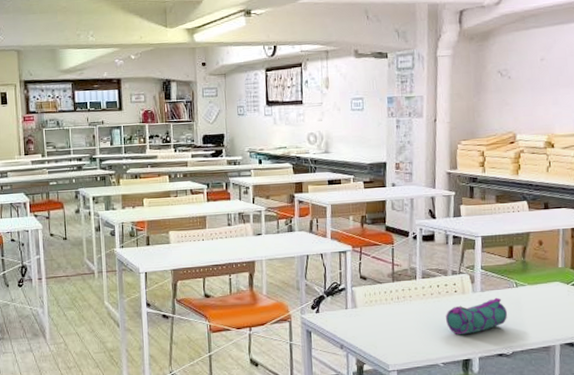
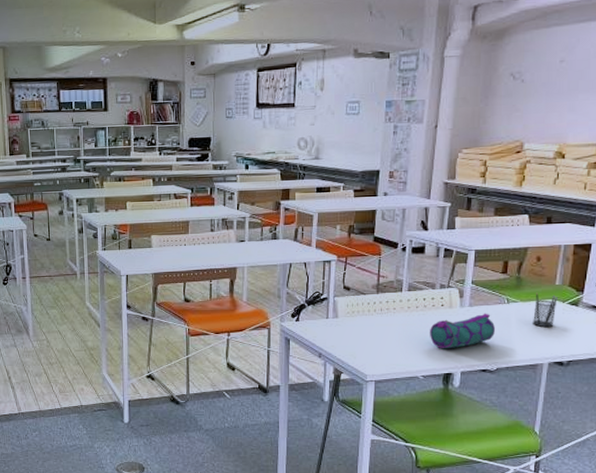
pencil holder: none [541,275,562,310] -> present [533,292,558,328]

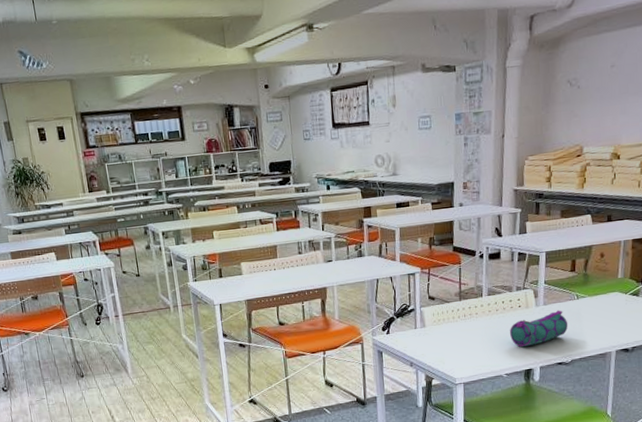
pencil holder: present [533,292,558,328] -> none [600,287,621,319]

